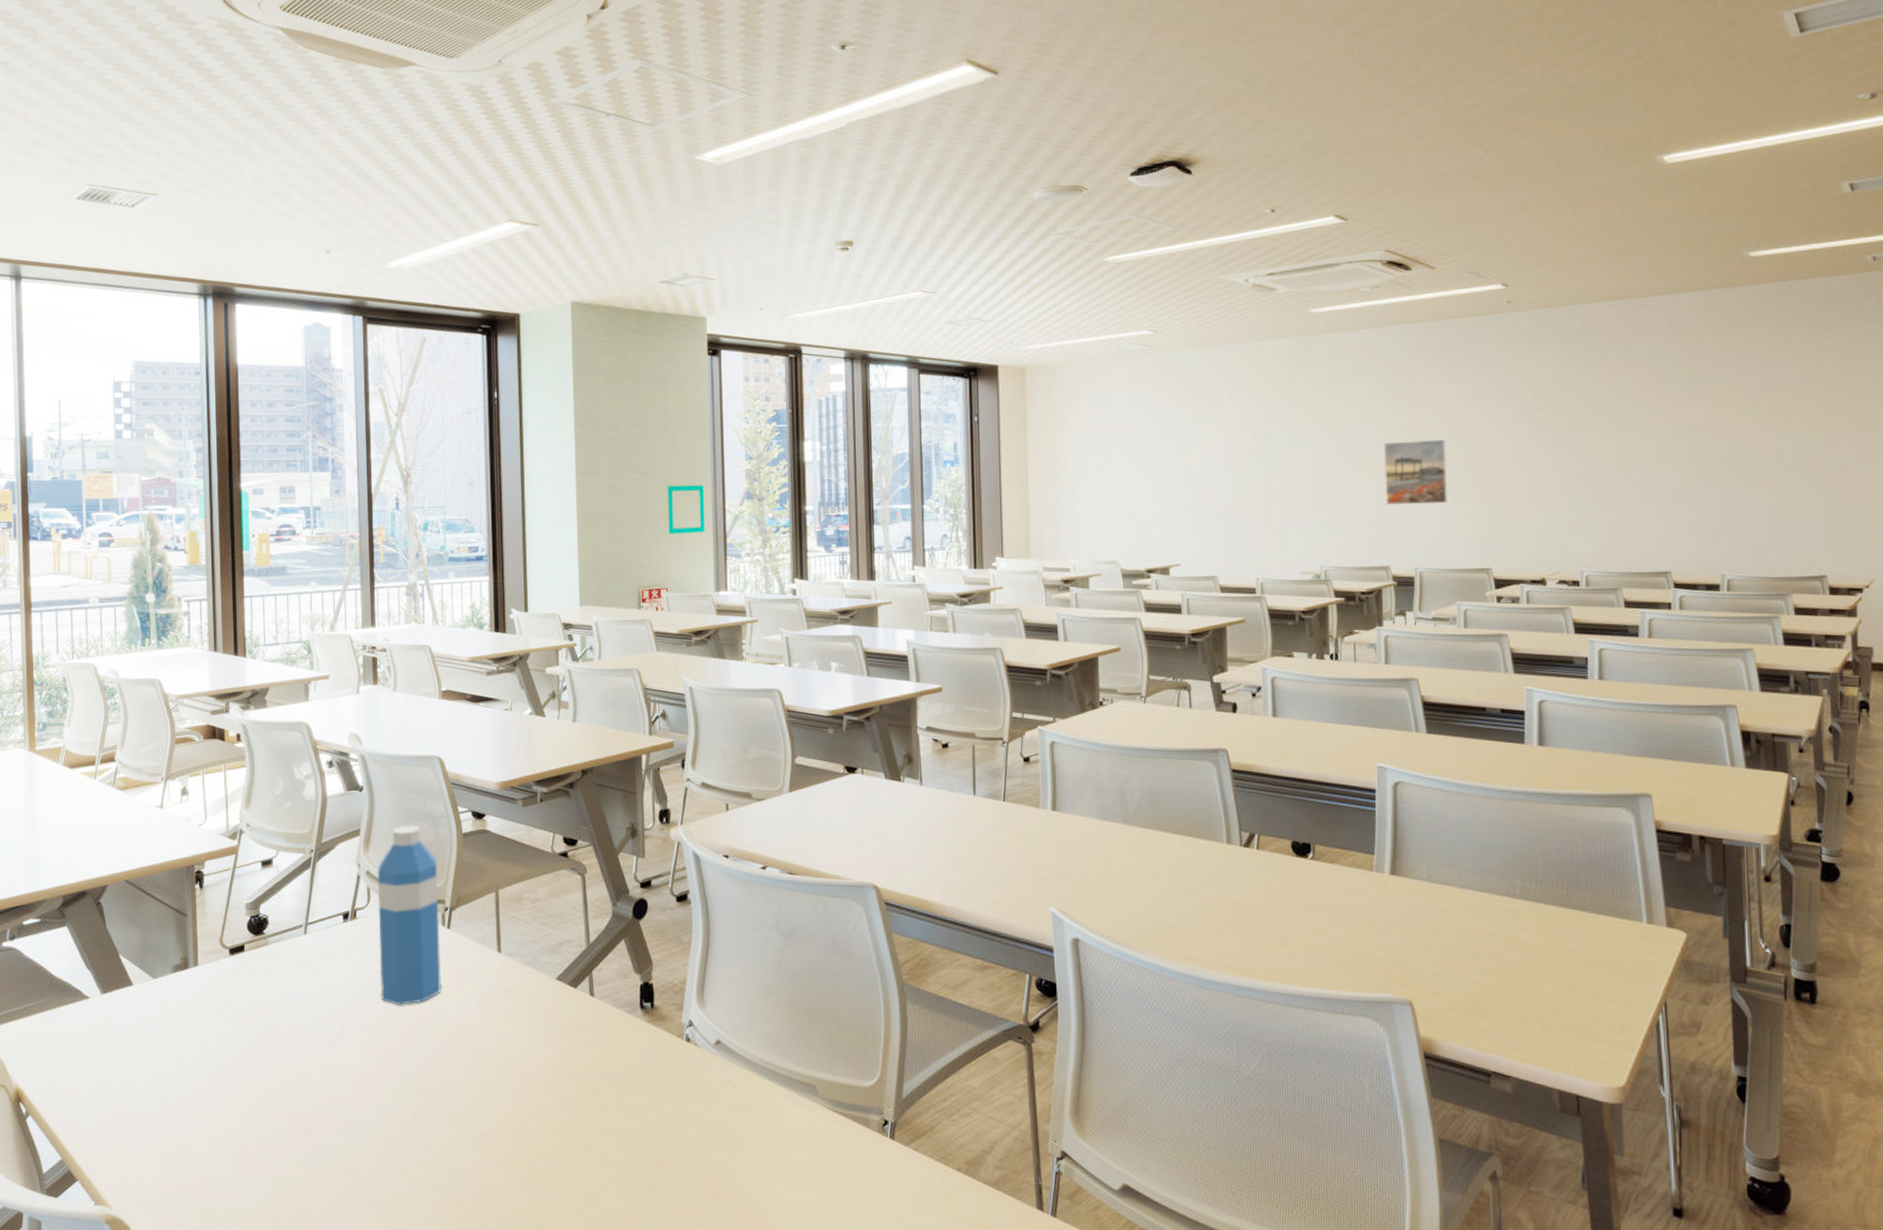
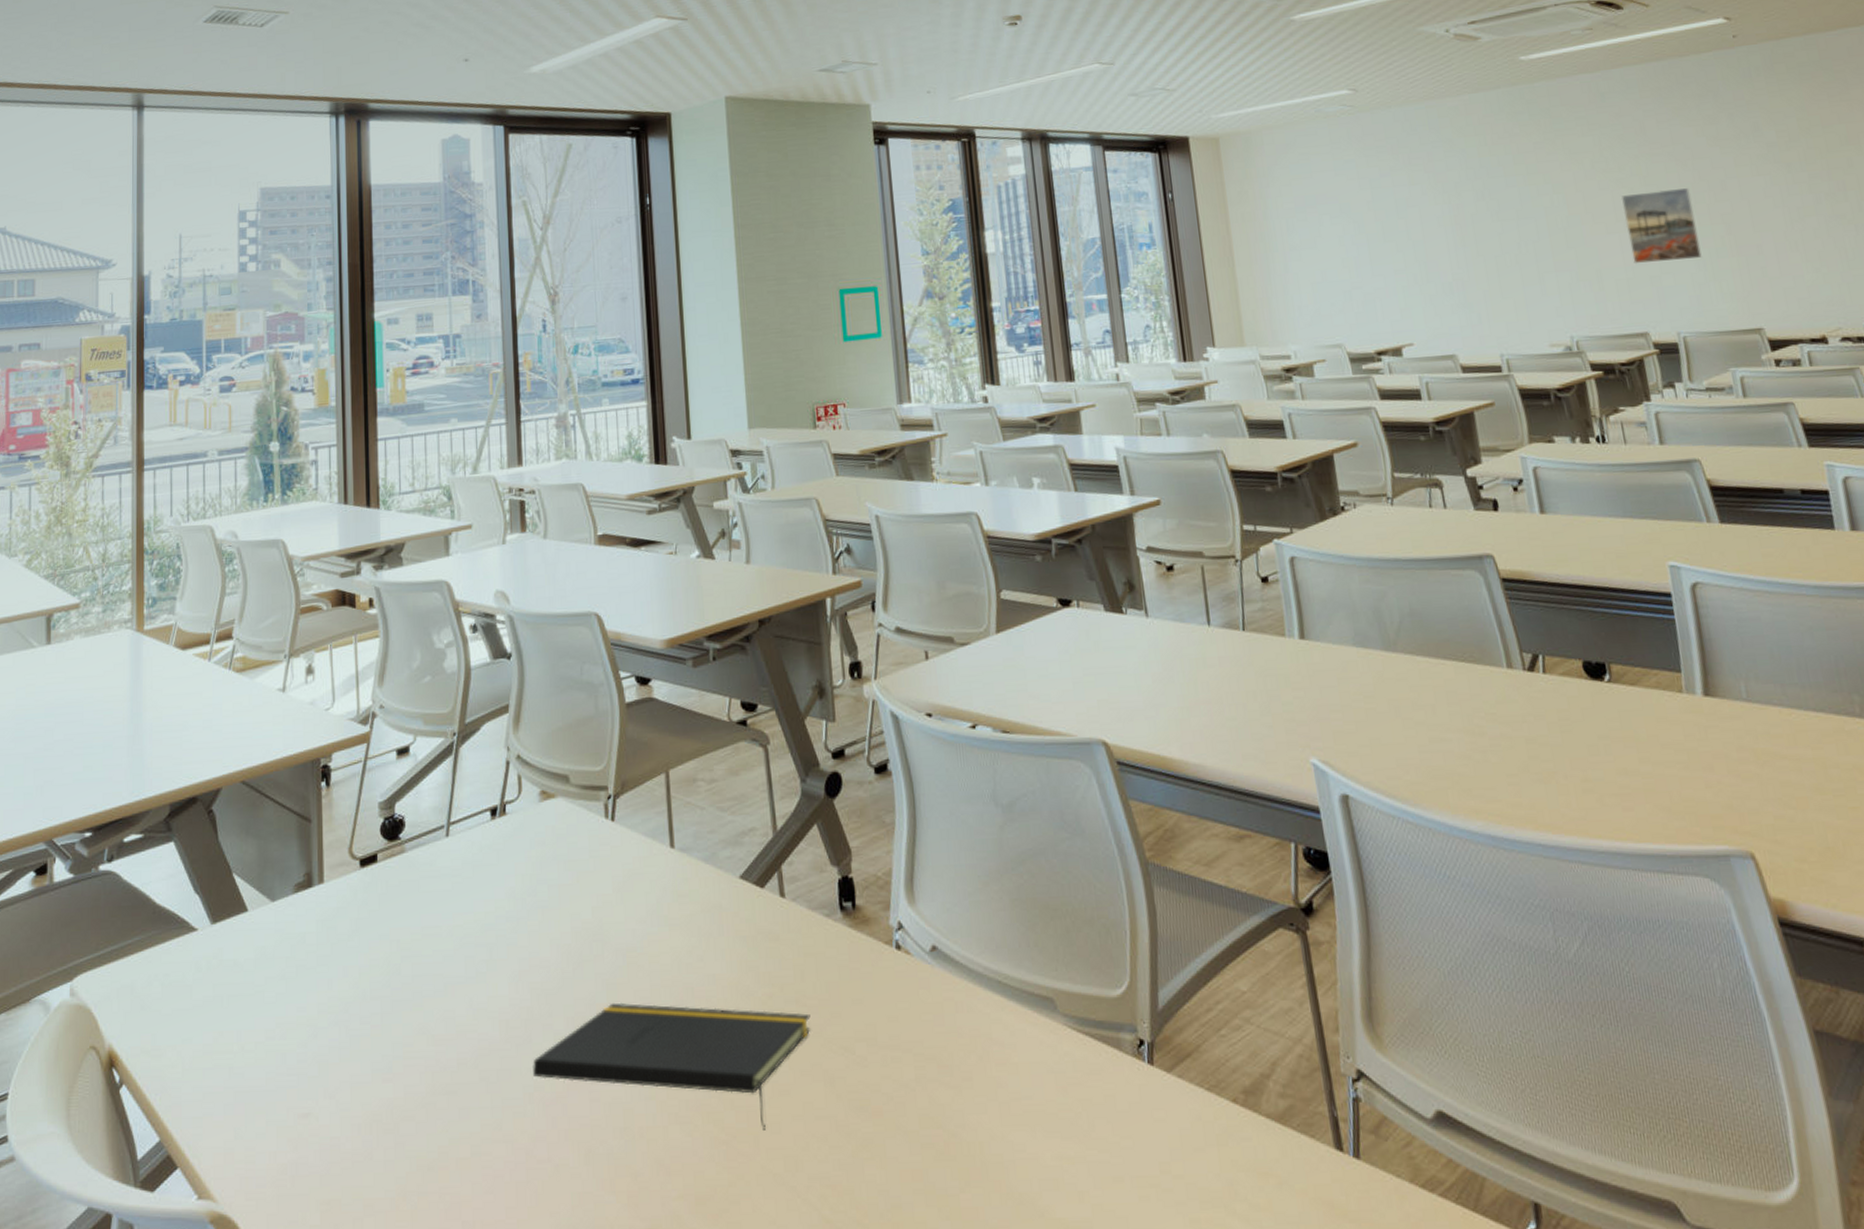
notepad: none [376,1071,611,1174] -> present [533,1002,810,1130]
water bottle: present [377,824,441,1005] -> none [529,695,606,920]

